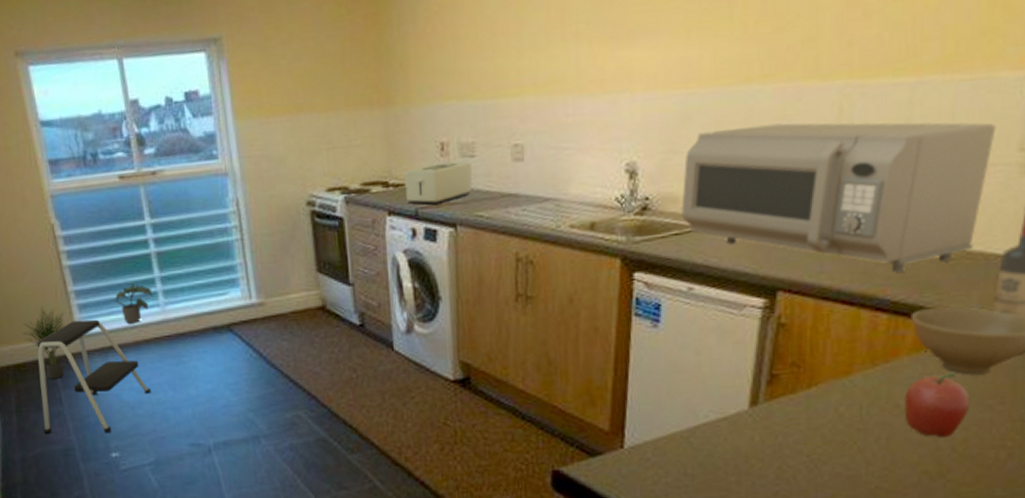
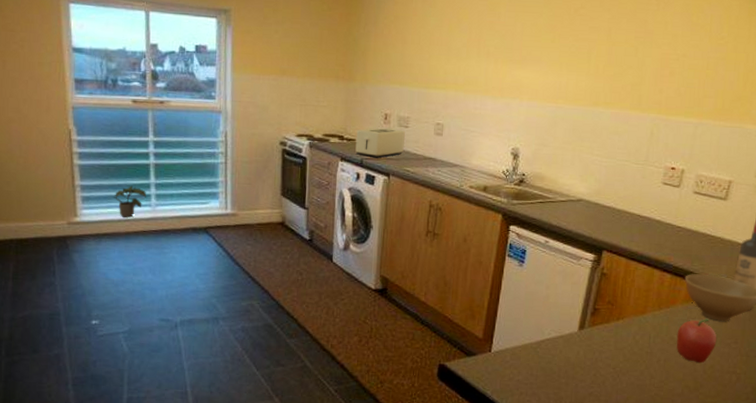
potted plant: present [22,307,64,379] -> none [29,195,69,255]
step stool: present [36,319,152,434] -> none [35,209,134,303]
microwave: present [681,122,996,272] -> none [545,135,743,247]

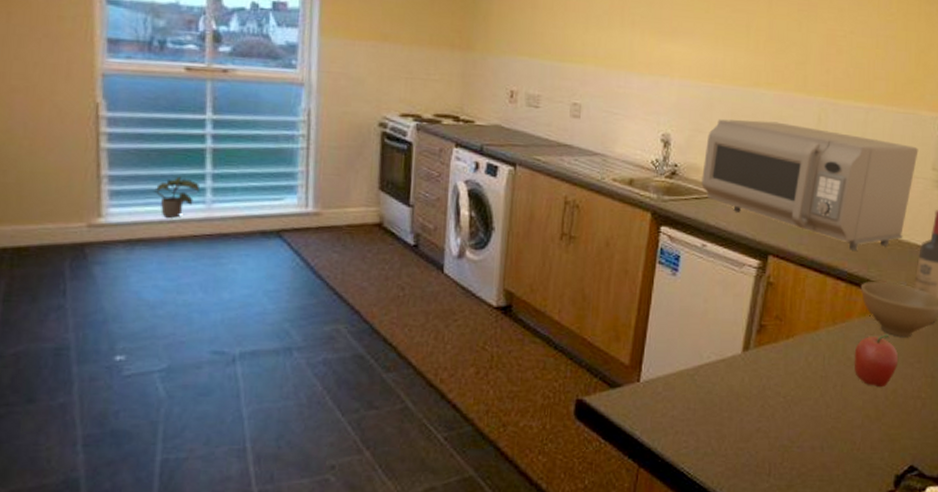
toaster: present [355,128,406,158] -> none [474,108,536,144]
microwave: none [545,135,743,247] -> present [701,119,919,251]

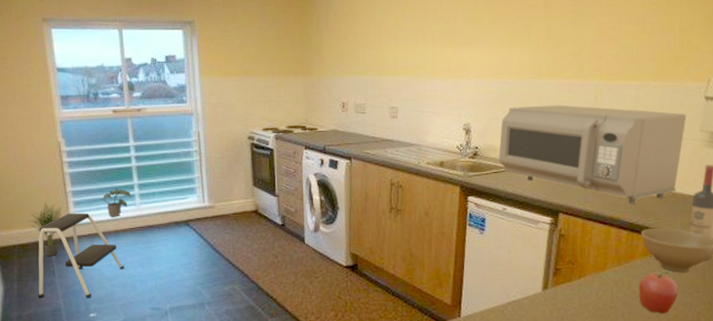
potted plant: none [33,188,90,268] -> present [28,202,62,256]
step stool: none [34,207,178,332] -> present [38,212,125,298]

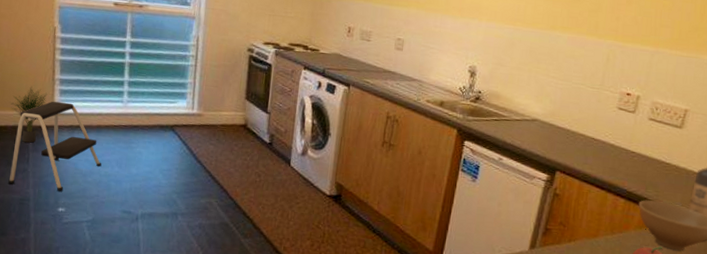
potted plant: present [102,188,132,217] -> none [89,82,120,112]
microwave: present [499,105,687,204] -> none [501,56,700,173]

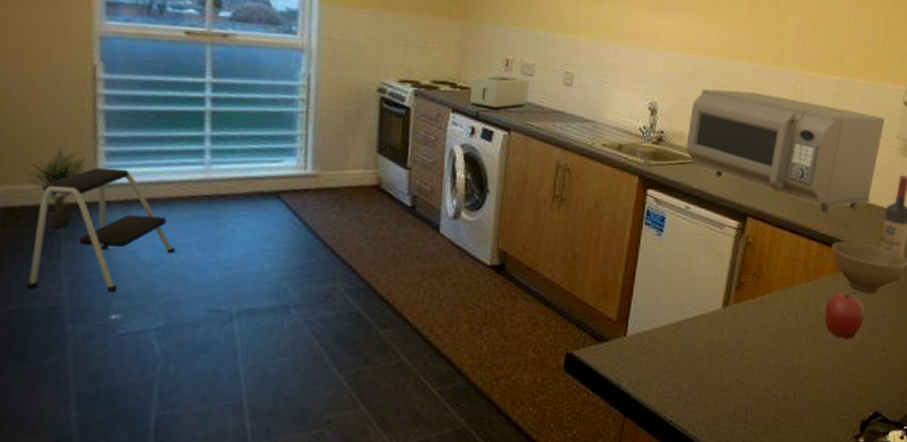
toaster: none [318,40,368,69] -> present [470,75,530,110]
microwave: none [501,56,700,173] -> present [686,89,885,213]

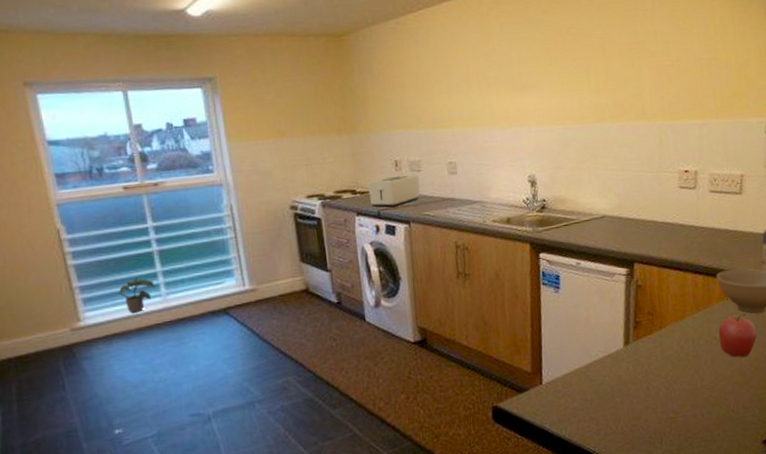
potted plant: present [26,149,87,228] -> none [25,302,69,368]
step stool: present [27,167,176,292] -> none [40,310,154,419]
potted plant: none [152,138,199,179] -> present [118,277,156,313]
microwave: present [686,89,885,213] -> none [567,148,750,247]

